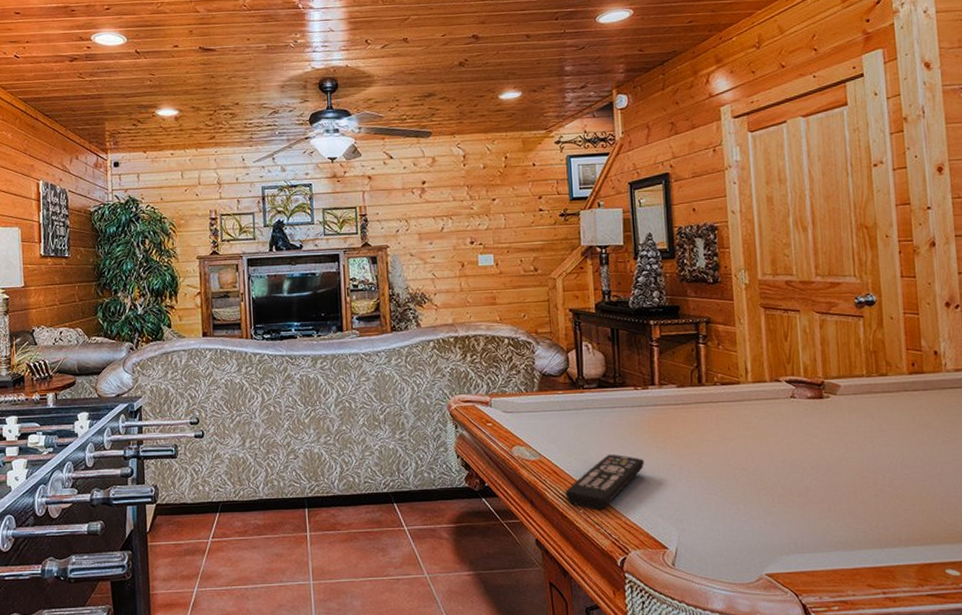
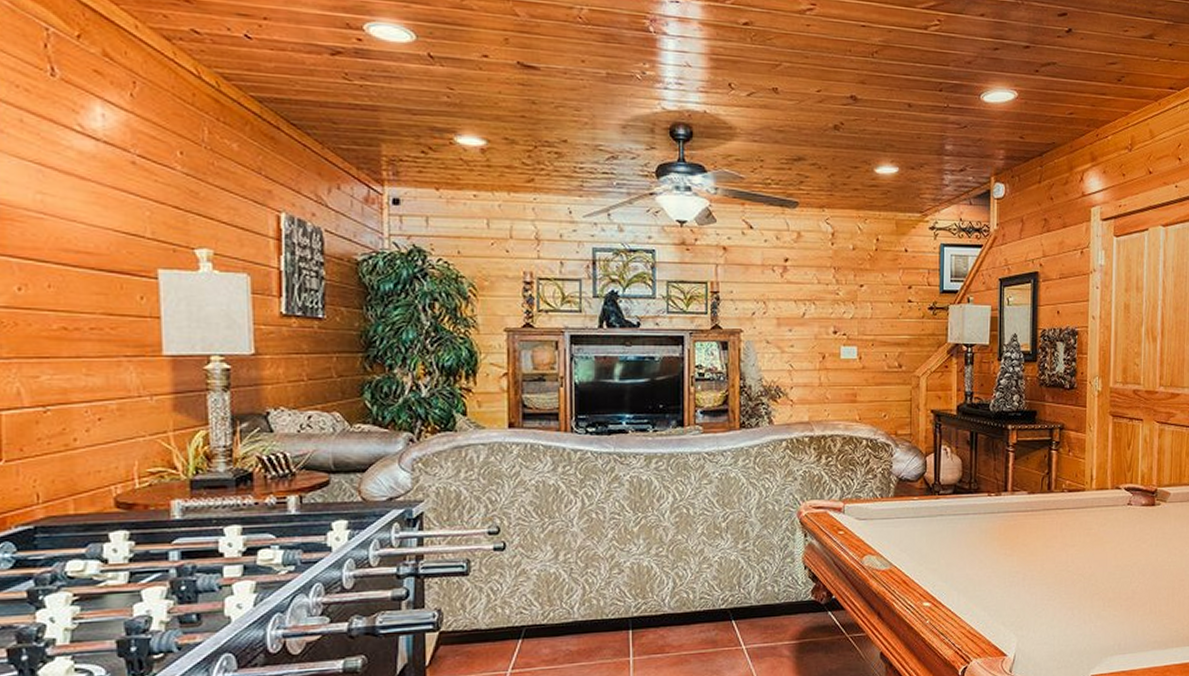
remote control: present [565,454,644,510] -> none [913,562,991,620]

